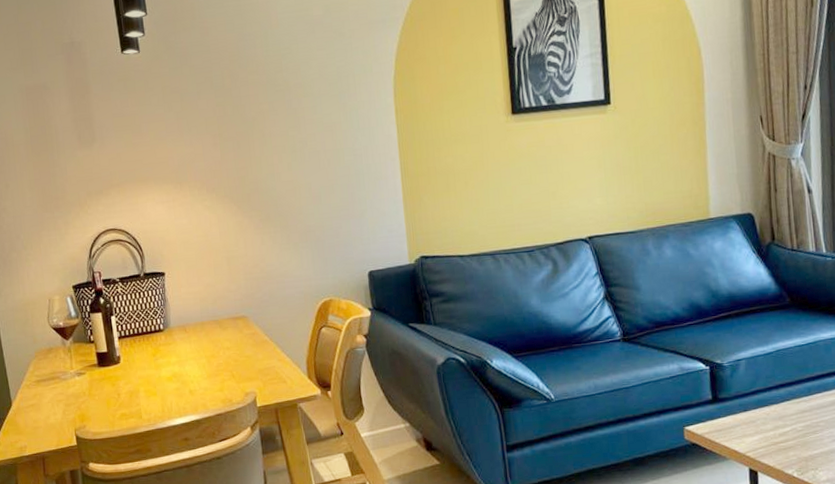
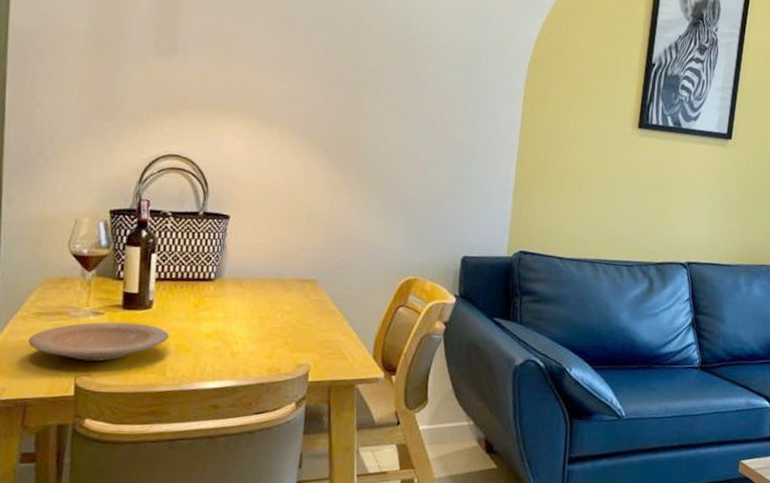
plate: none [34,377,139,415] -> present [28,322,170,362]

